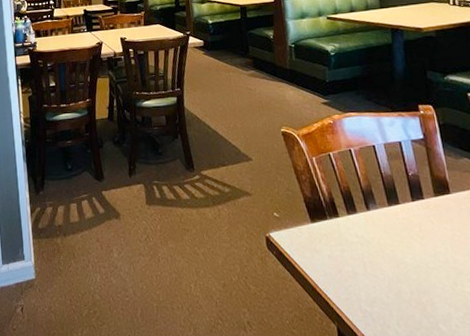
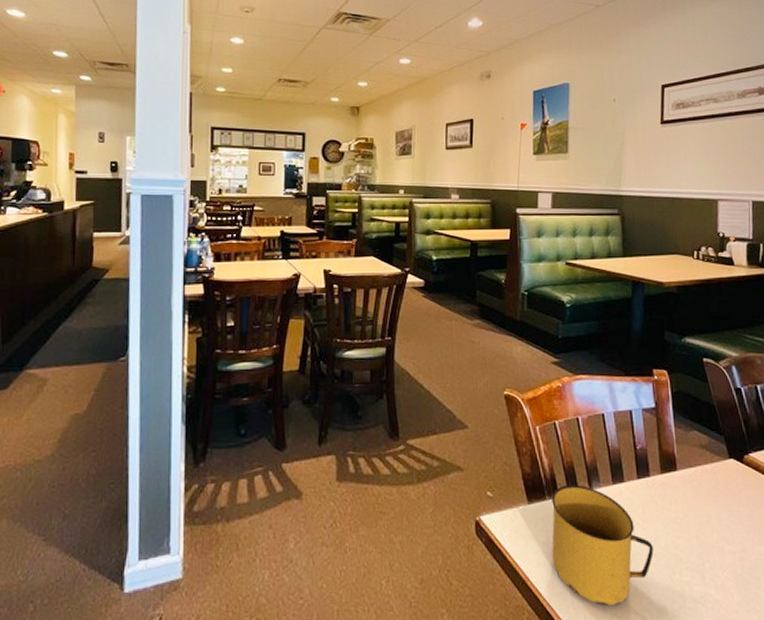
mug: none [332,206,434,310] -> present [551,485,654,606]

